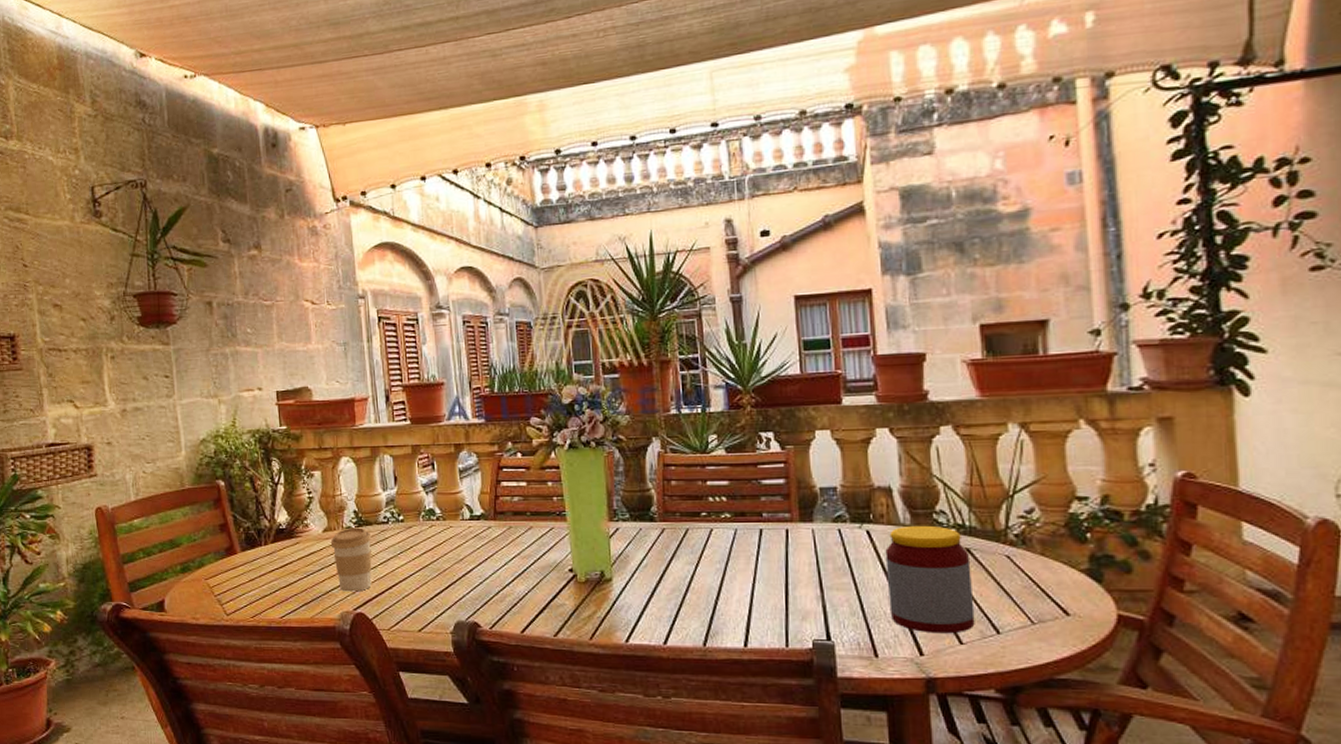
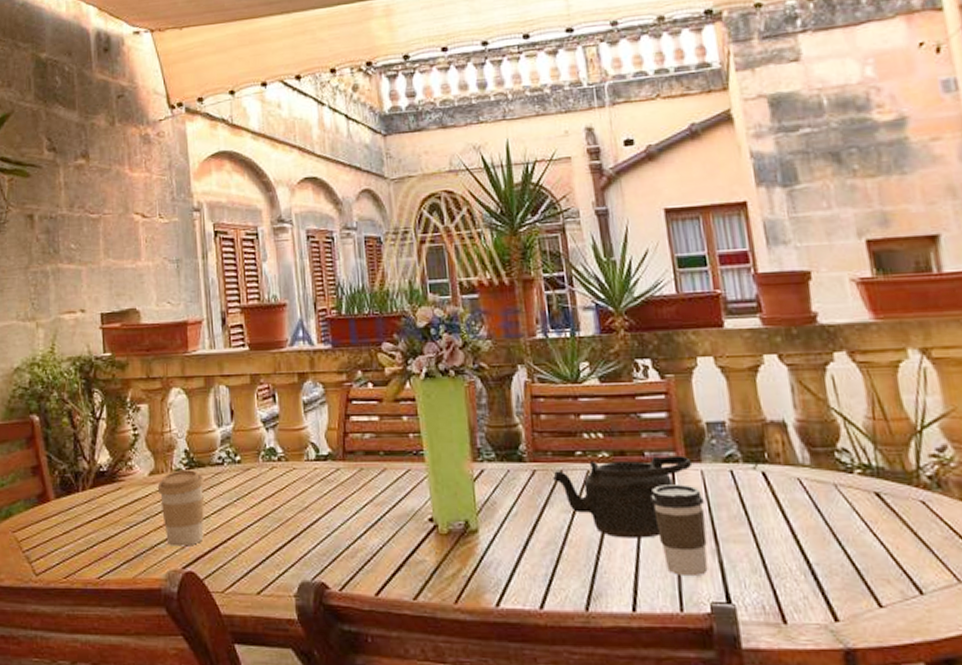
teapot: none [680,516,805,586] -> present [553,455,693,538]
coffee cup: none [766,541,813,617] -> present [650,484,708,575]
jar: present [885,525,975,634] -> none [785,465,894,595]

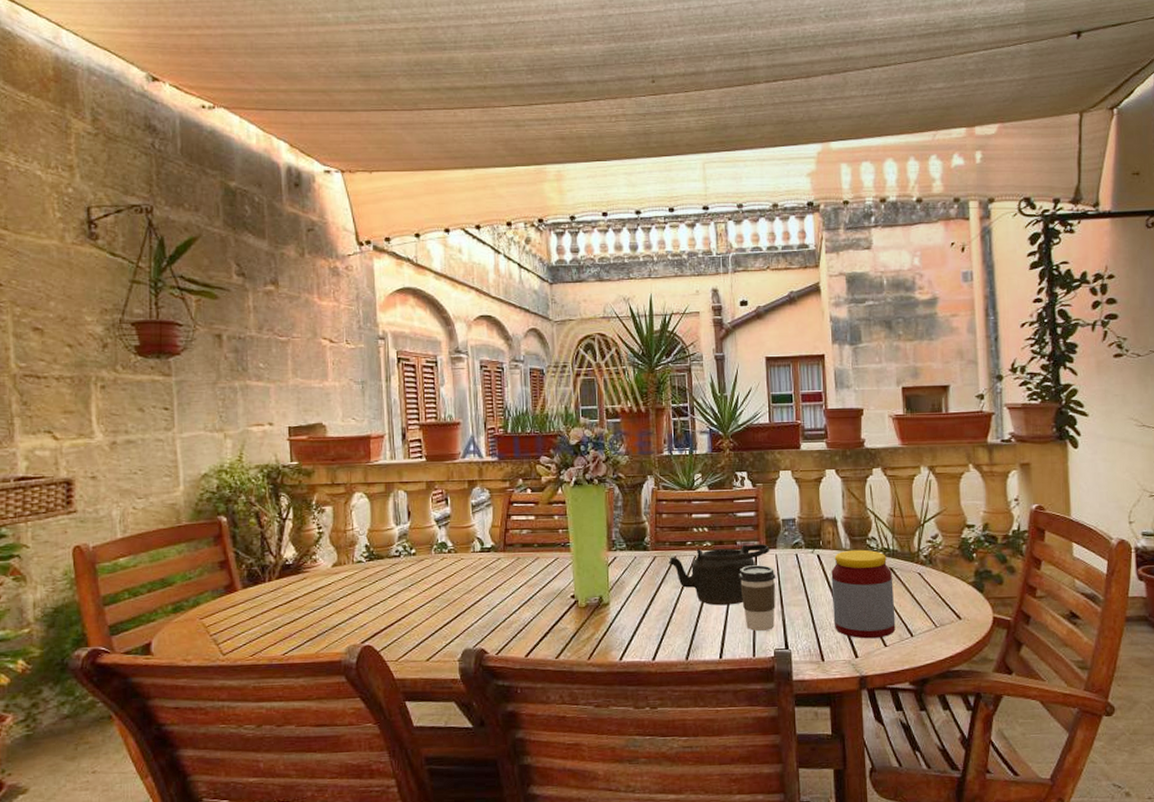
coffee cup: present [157,469,205,547] -> none [339,561,383,626]
jar: none [785,465,894,595] -> present [831,549,896,639]

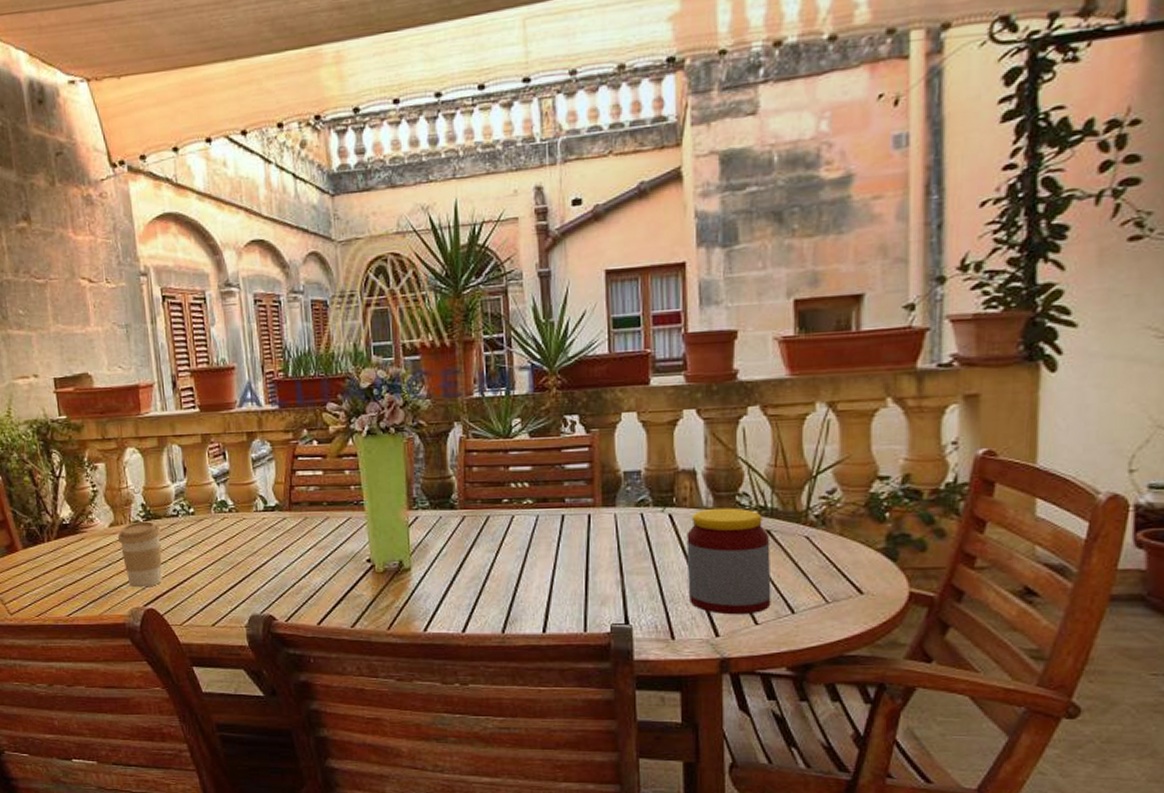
coffee cup: none [339,561,383,626] -> present [117,521,162,588]
teapot: present [669,544,770,606] -> none [481,501,608,573]
coffee cup: present [739,565,776,631] -> none [567,526,614,602]

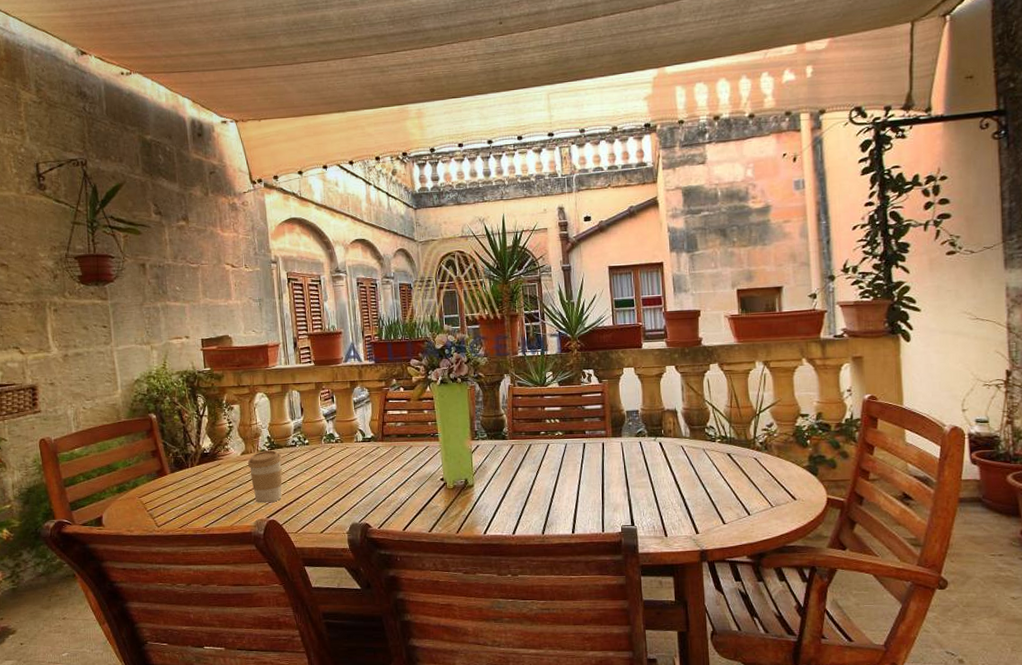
jar: present [686,507,771,615] -> none [672,437,734,517]

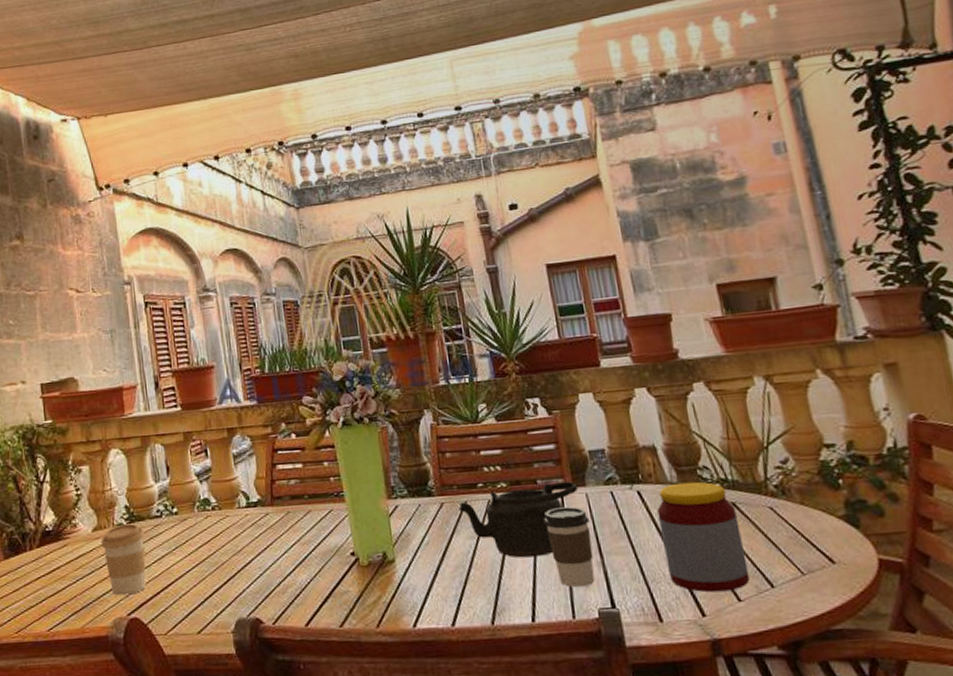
teapot: none [525,433,616,487] -> present [459,481,579,558]
coffee cup: none [588,452,622,509] -> present [544,506,595,587]
jar: none [672,437,734,517] -> present [657,481,750,593]

